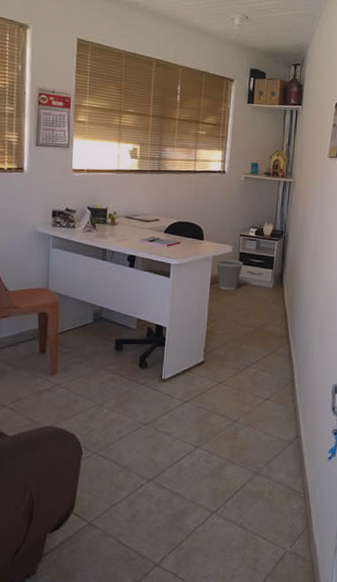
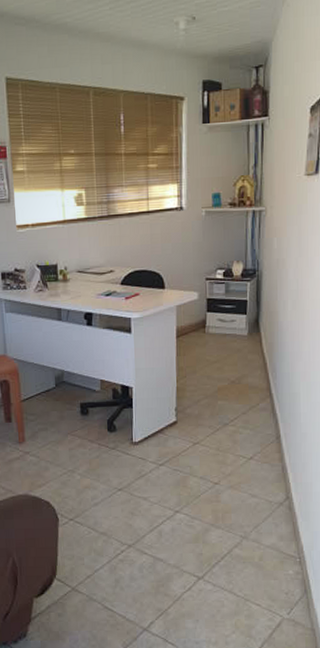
wastebasket: present [215,259,244,291] -> none [180,307,213,343]

